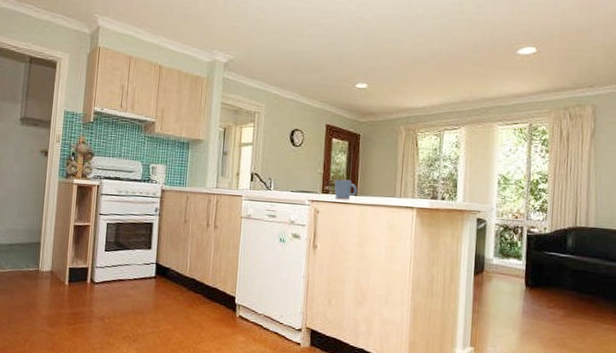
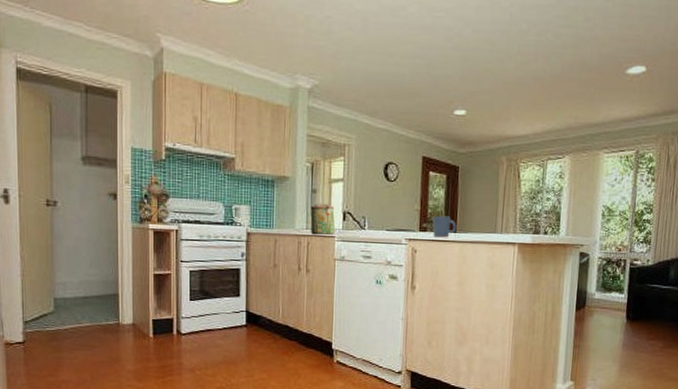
canister: none [220,164,243,195] -> present [310,203,336,236]

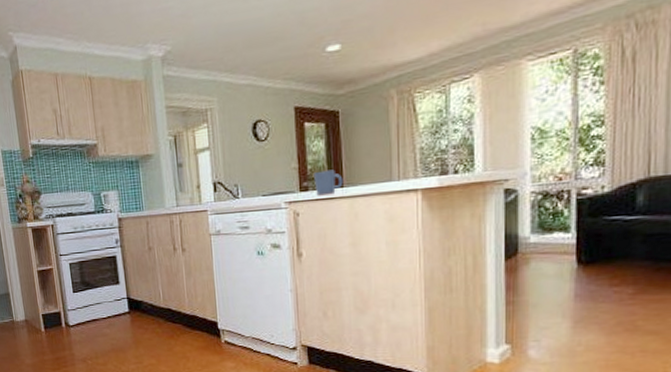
canister: present [310,203,336,236] -> none [178,176,208,212]

